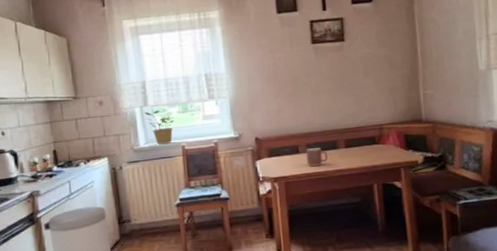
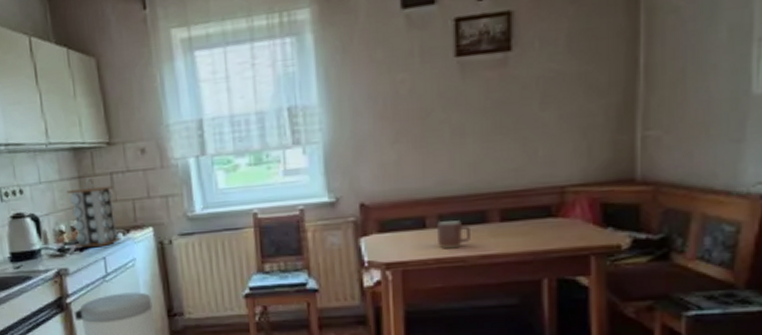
spice rack: none [40,122,83,175] -> present [67,177,121,248]
potted plant: present [145,110,174,144] -> none [202,162,243,210]

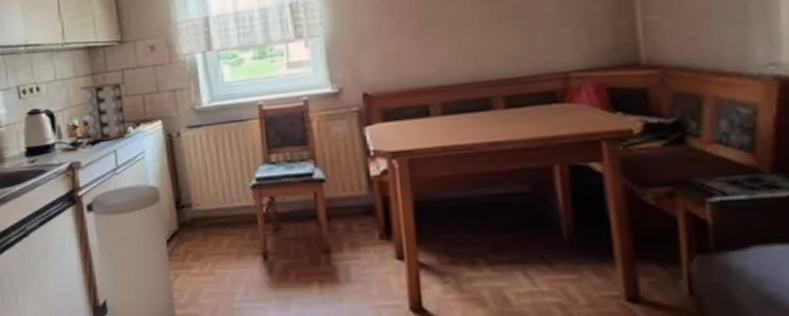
mug: present [436,220,470,249] -> none [440,108,476,137]

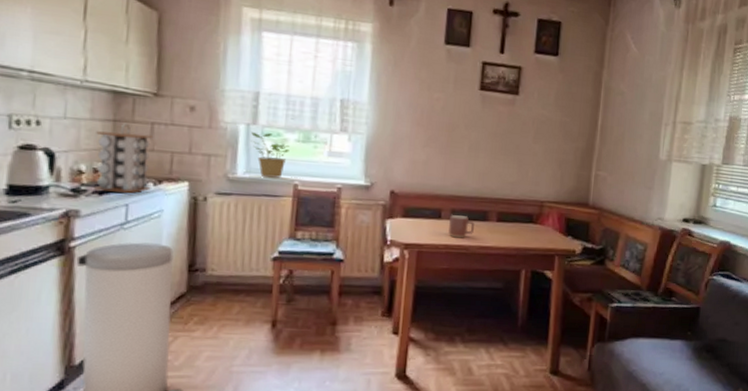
potted plant: none [208,56,248,103] -> present [251,131,290,178]
mug: none [440,108,476,137] -> present [448,215,474,238]

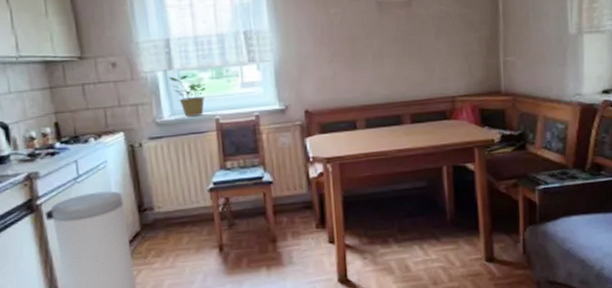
spice rack: present [94,123,154,194] -> none [37,88,93,153]
mug: present [448,215,474,238] -> none [364,123,390,146]

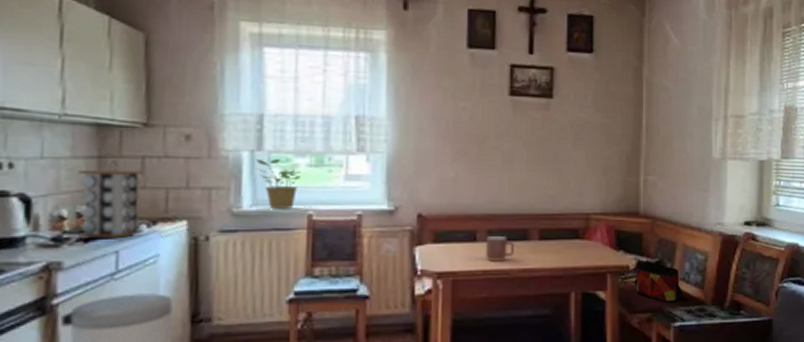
spice rack: none [37,88,93,153] -> present [78,158,145,239]
mug: none [364,123,390,146] -> present [485,236,514,262]
bag: none [500,134,546,169] -> present [634,262,683,302]

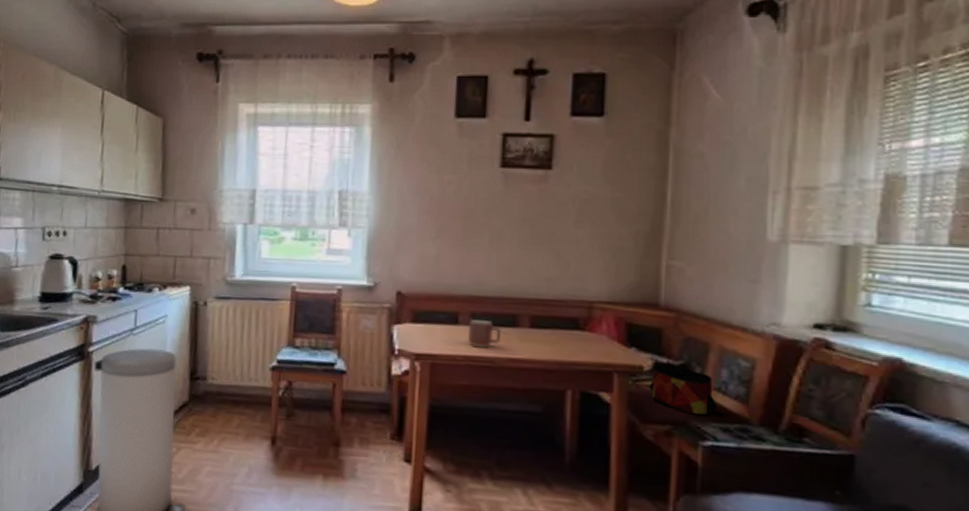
spice rack: present [78,158,145,239] -> none [108,229,159,300]
potted plant: present [256,158,301,209] -> none [248,231,287,280]

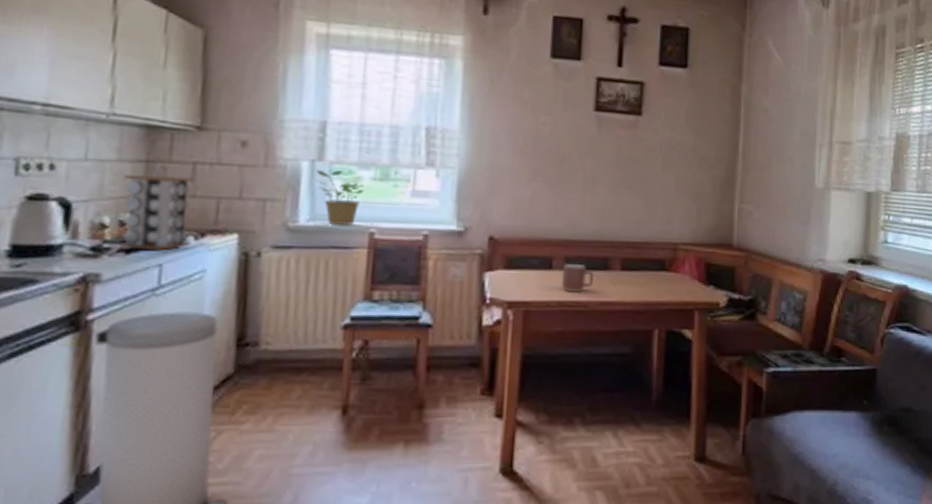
spice rack: none [108,229,159,300] -> present [119,163,196,251]
potted plant: none [248,231,287,280] -> present [316,169,364,226]
bag: present [650,363,718,416] -> none [724,299,778,345]

